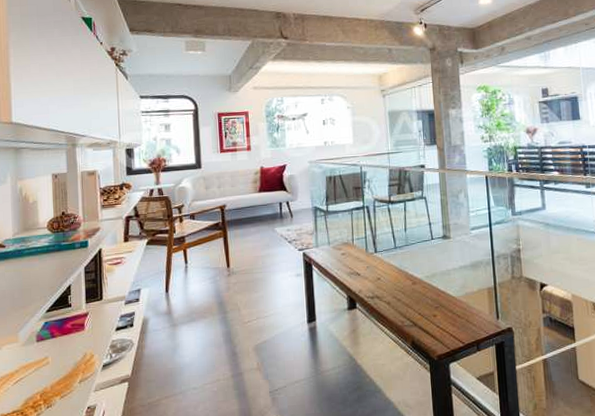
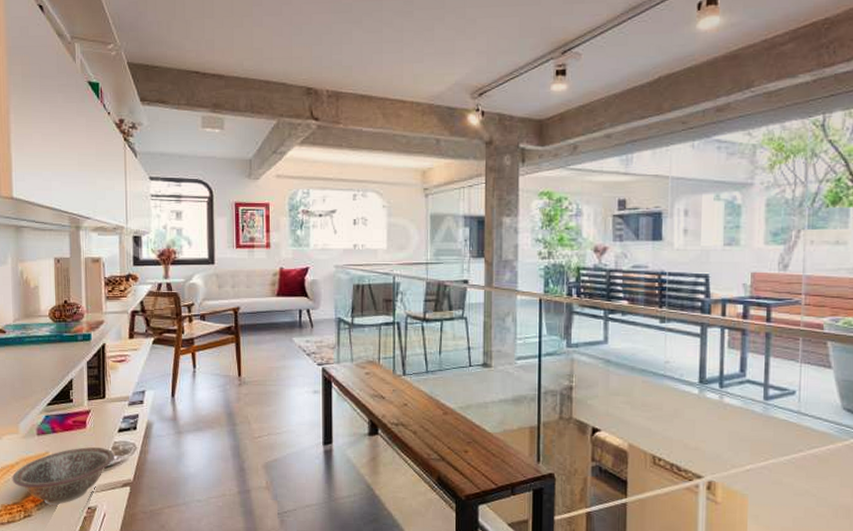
decorative bowl: none [11,347,113,409] -> present [12,447,115,505]

